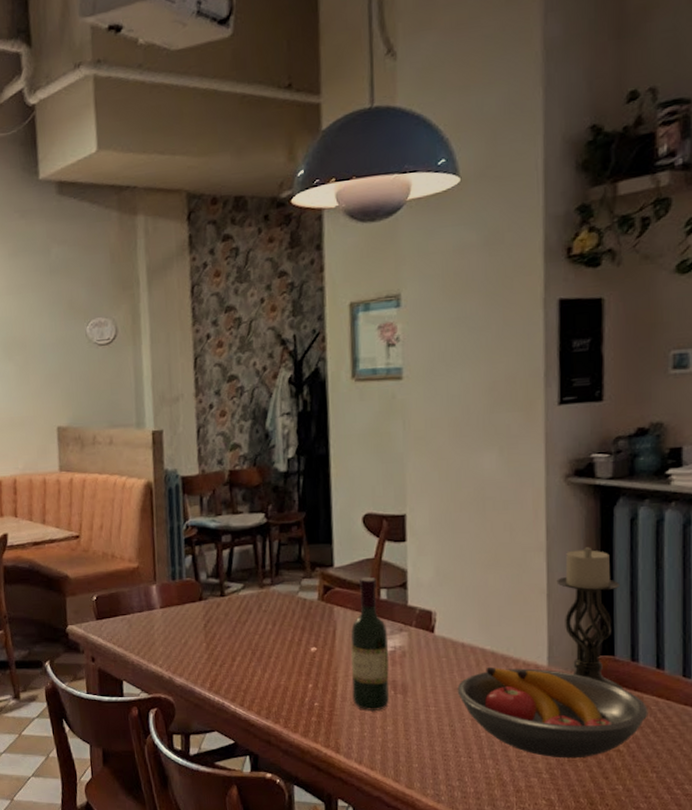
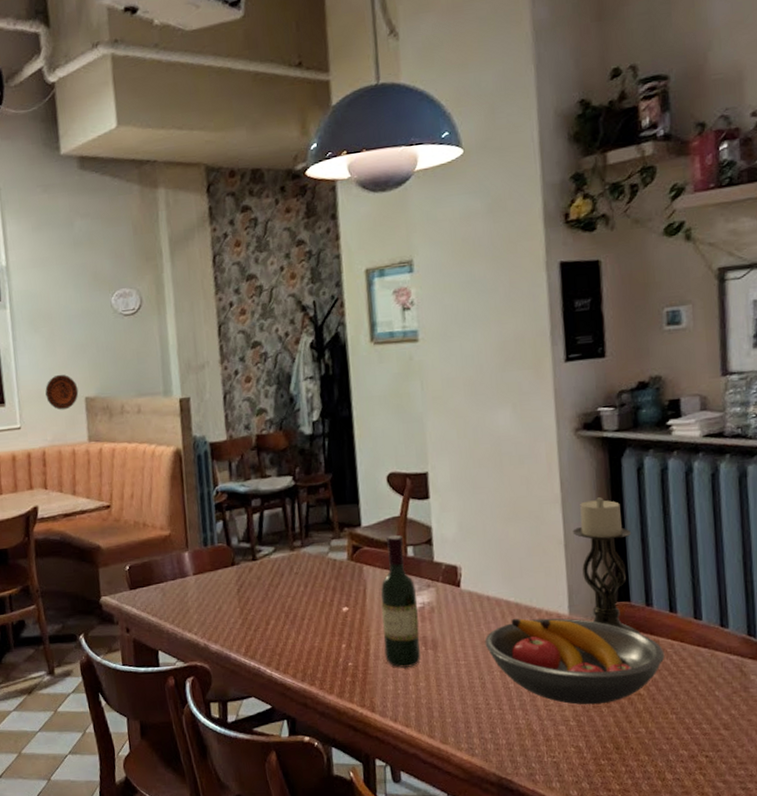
decorative plate: none [18,403,51,439] -> present [45,374,79,410]

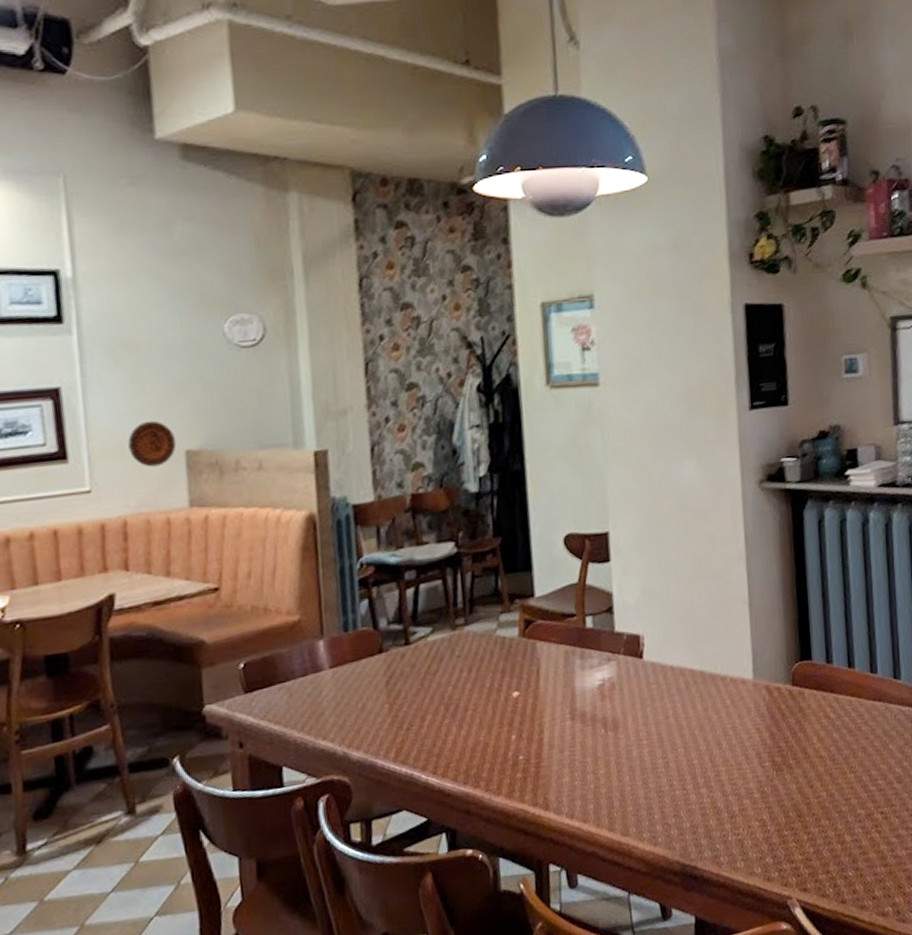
wine bottle: present [380,534,421,669] -> none [556,604,601,756]
fruit bowl: present [484,618,665,705] -> none [668,682,844,775]
candle holder: present [572,497,641,634] -> none [757,552,822,693]

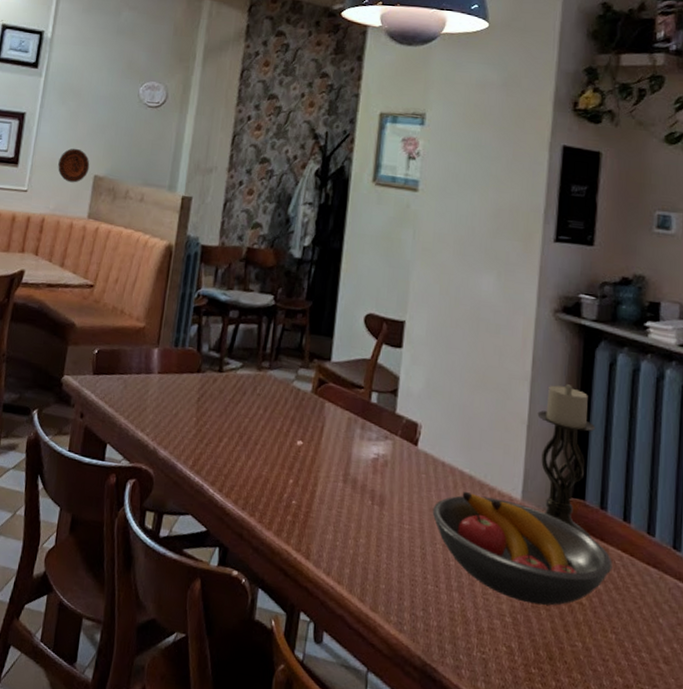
fruit bowl: none [668,682,844,775] -> present [432,491,613,606]
candle holder: none [757,552,822,693] -> present [537,384,596,537]

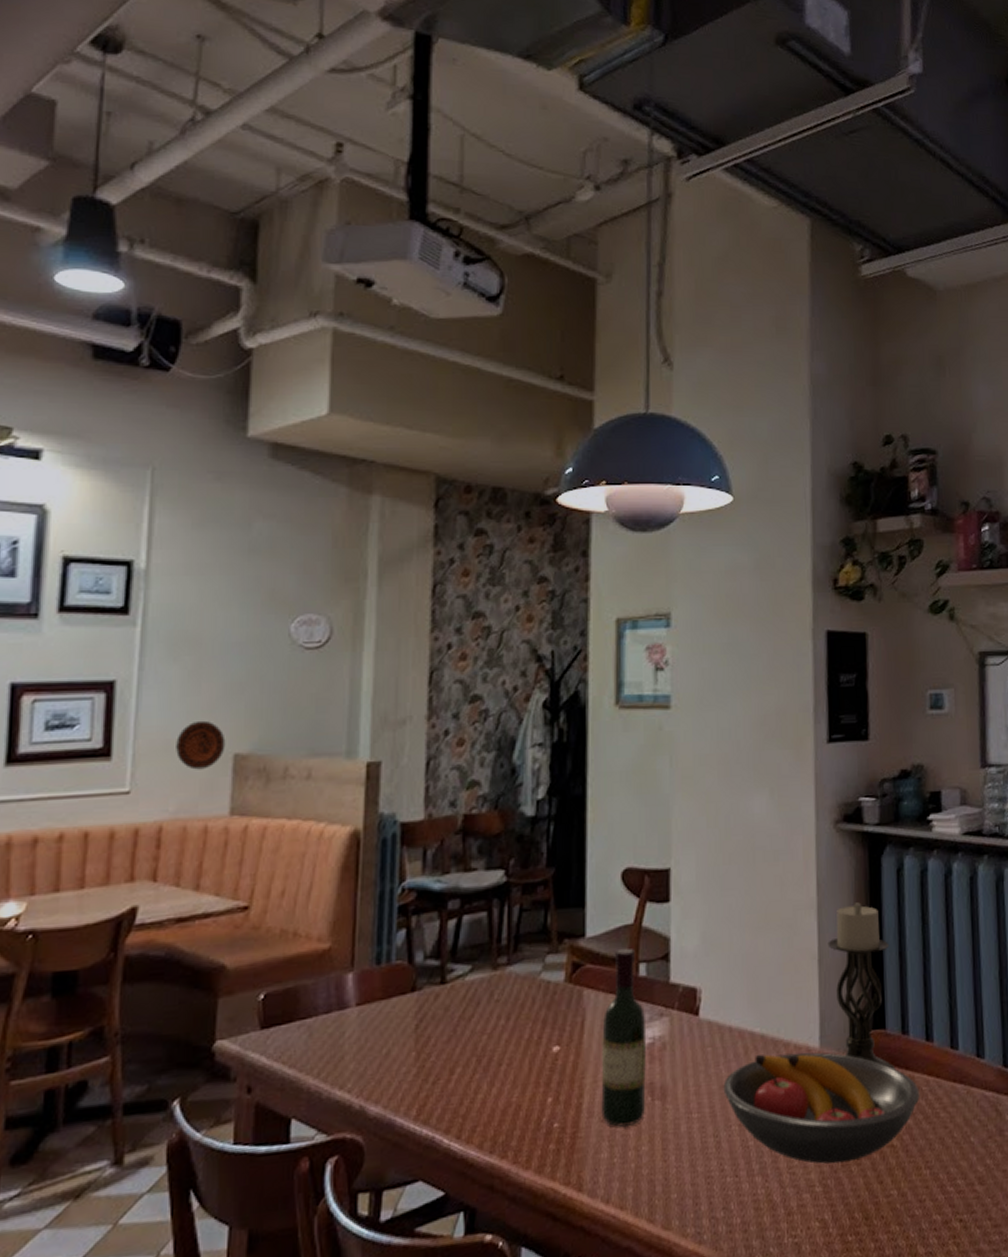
wine bottle: none [330,376,373,520] -> present [601,947,647,1128]

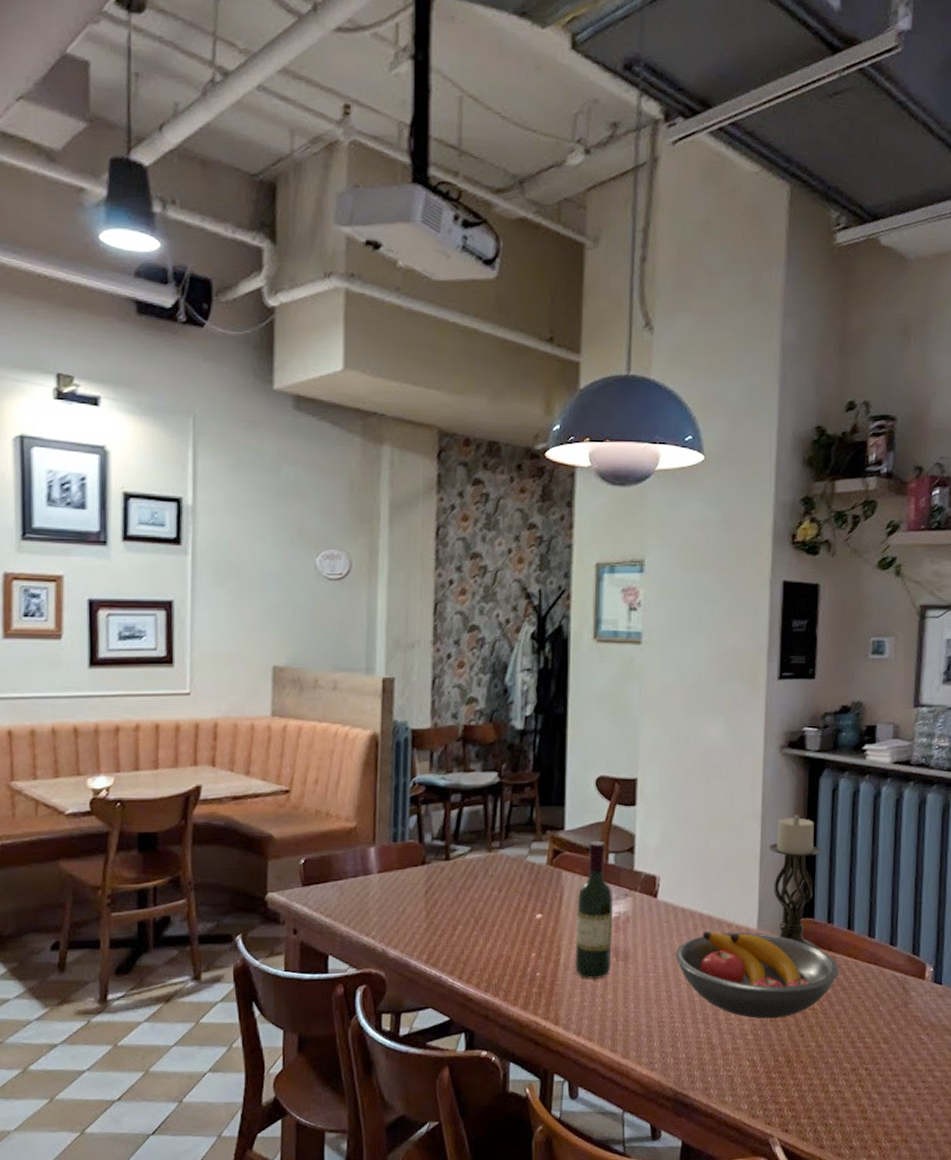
decorative plate: present [176,720,226,770] -> none [225,637,266,678]

